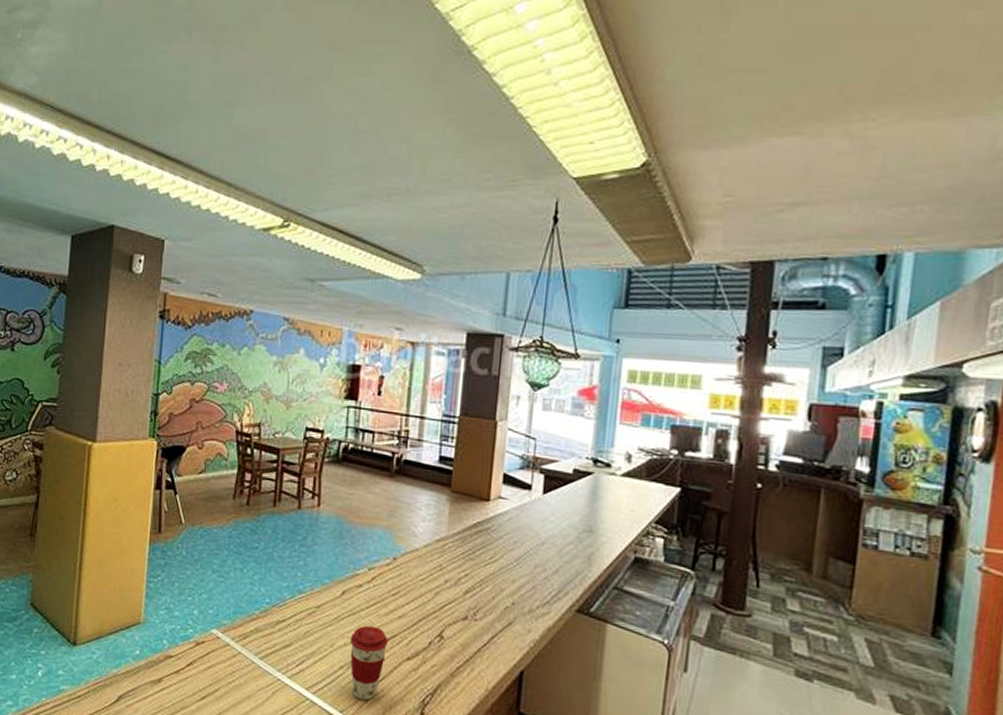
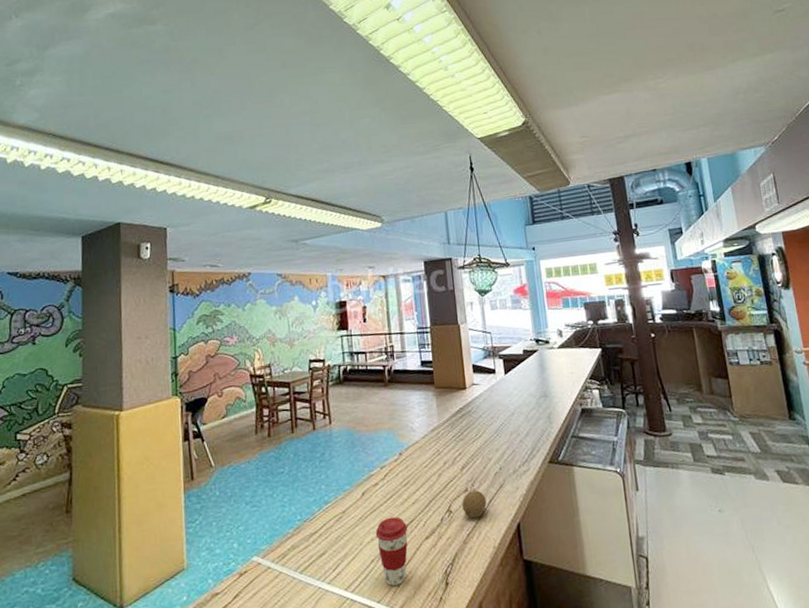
fruit: none [457,620,488,651] -> present [462,490,487,518]

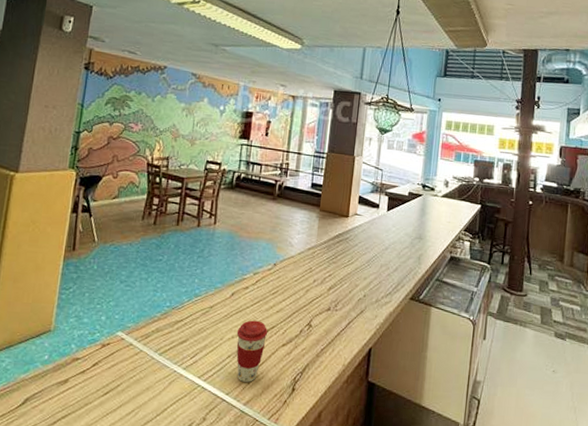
fruit: present [462,490,487,518] -> none [322,311,345,335]

